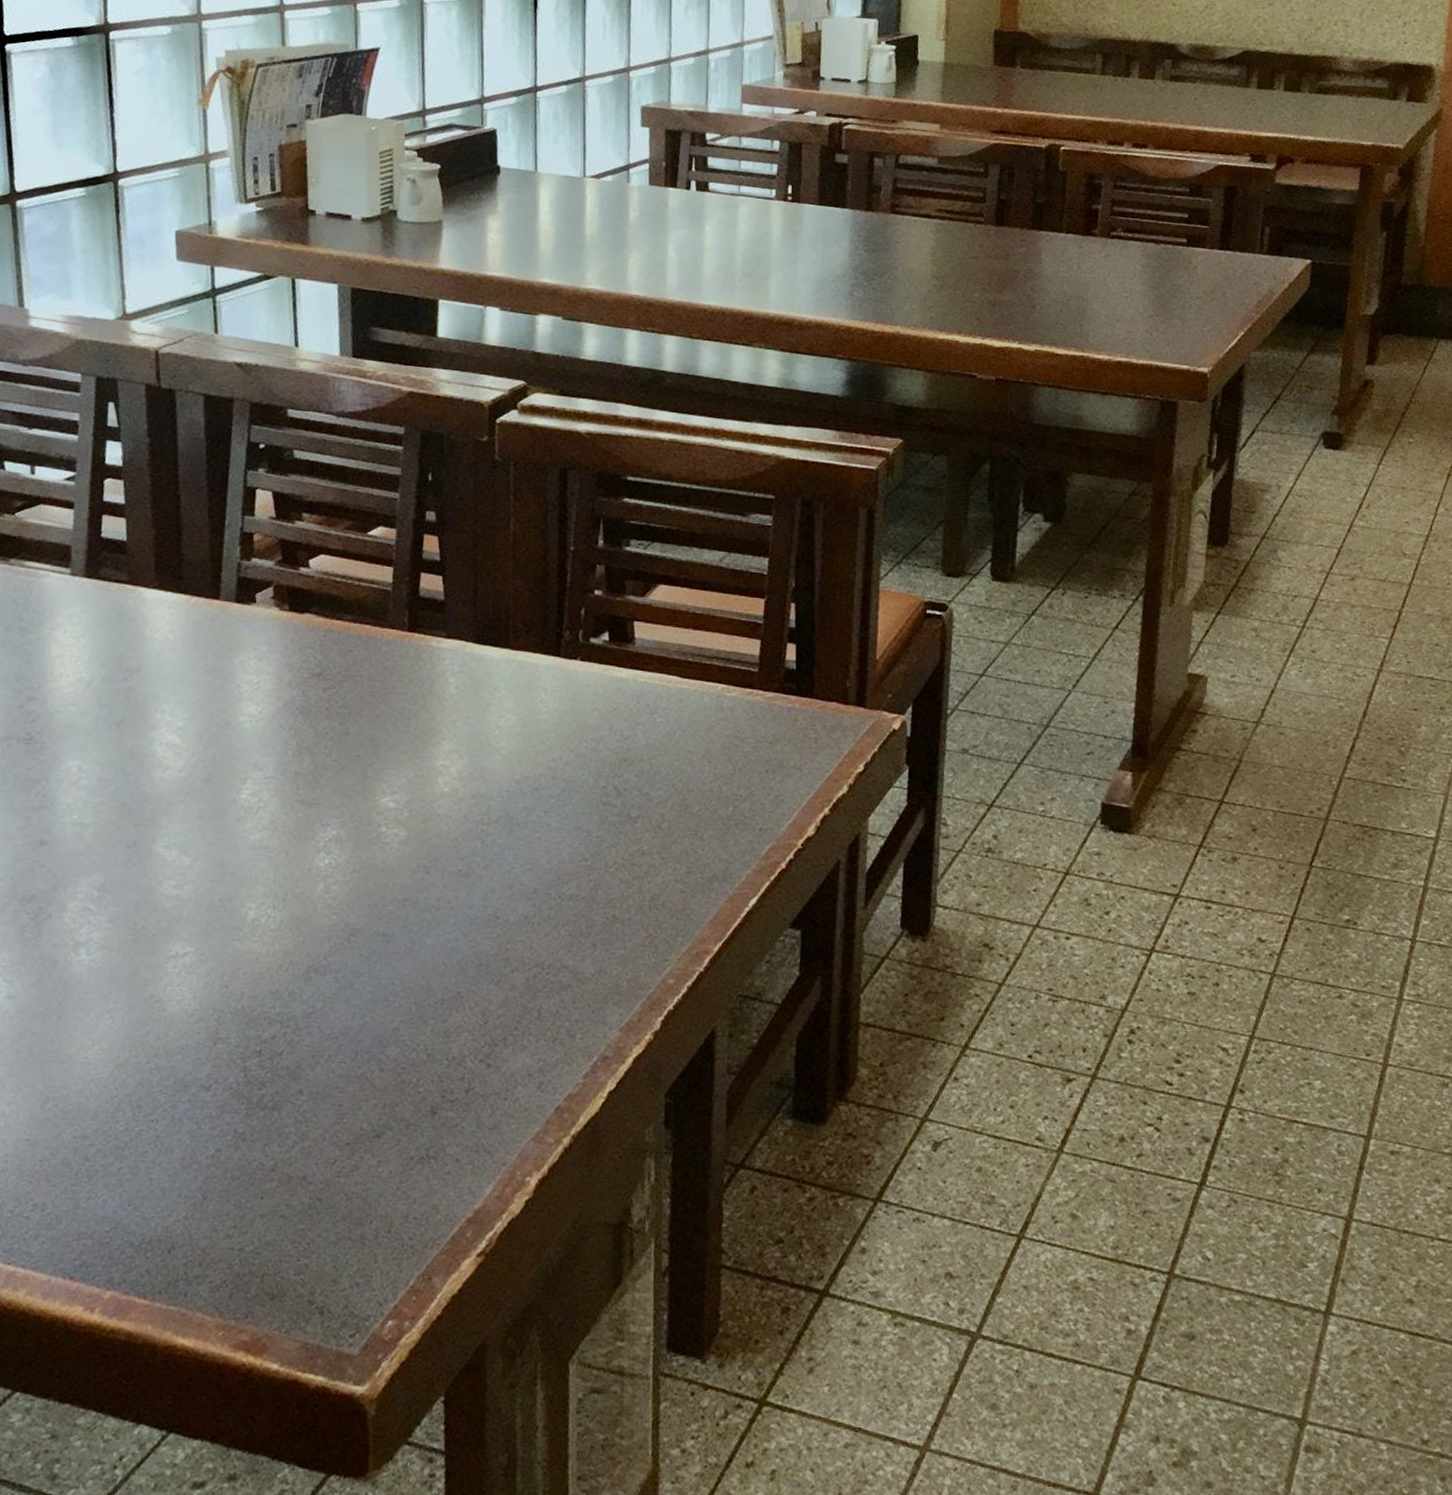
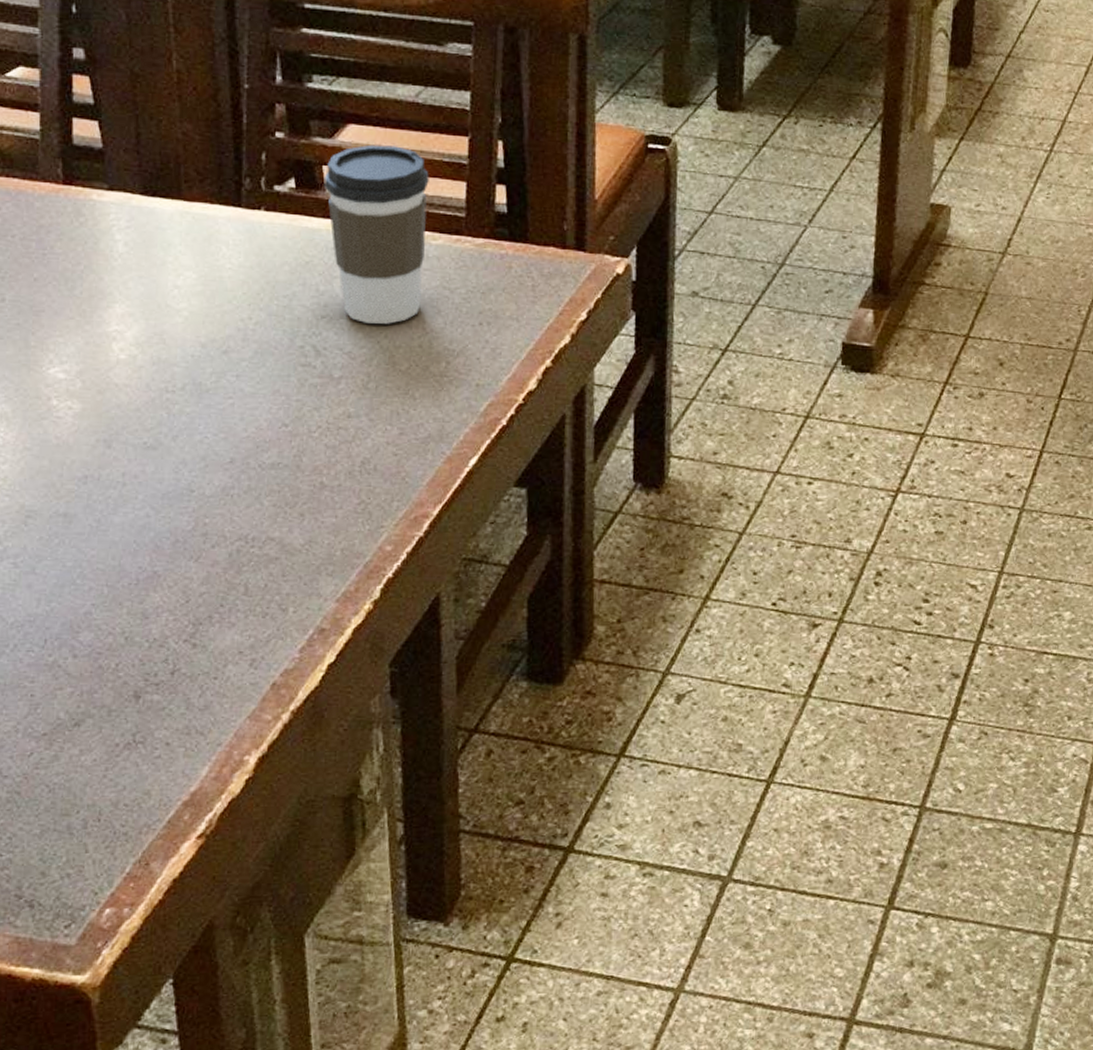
coffee cup: none [633,603,728,769] -> present [323,144,429,324]

